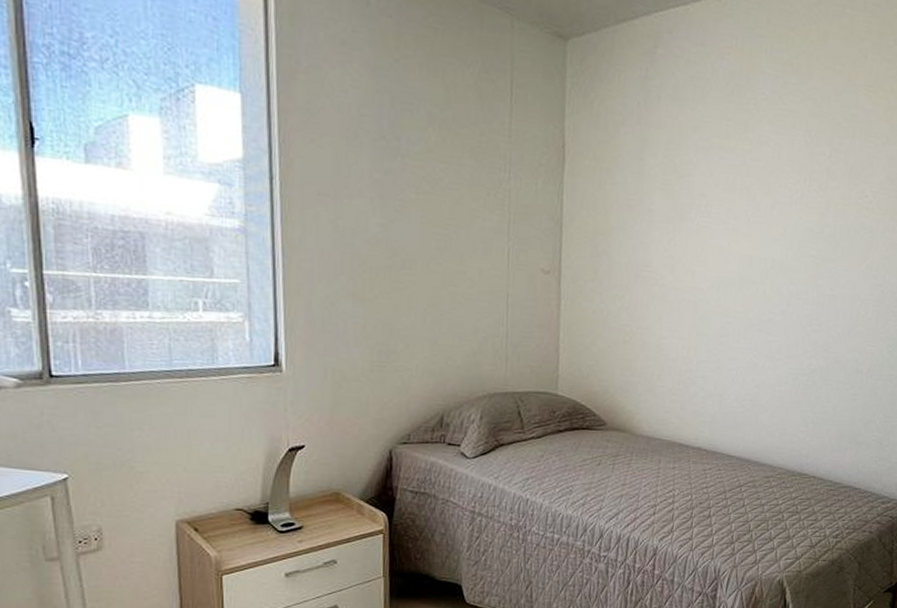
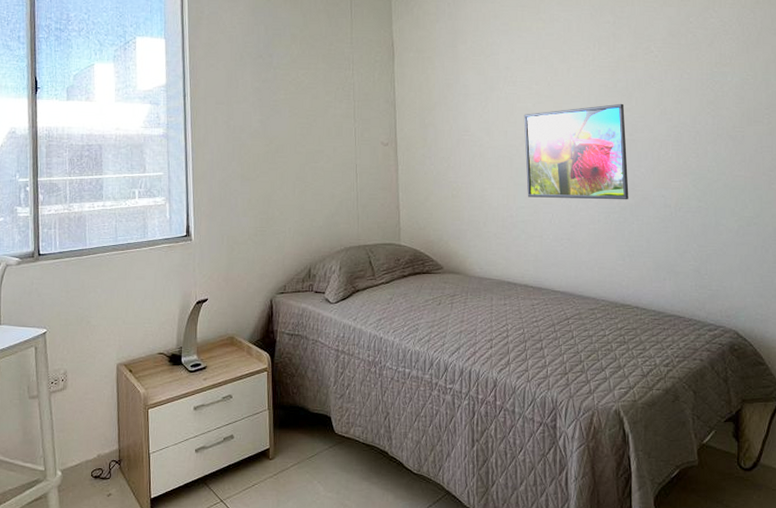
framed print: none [710,252,829,362] -> present [523,103,629,200]

